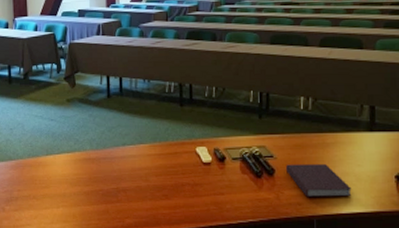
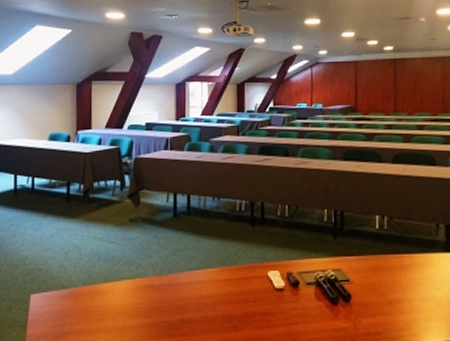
notebook: present [286,164,352,197] -> none [363,288,432,325]

